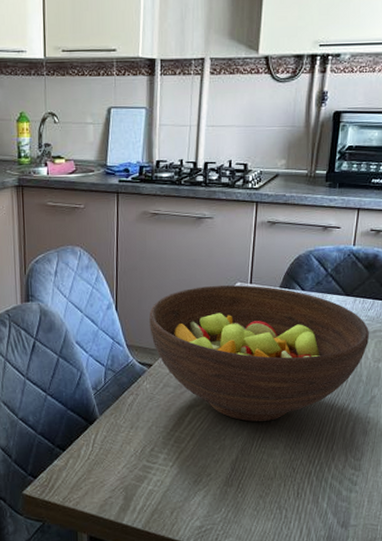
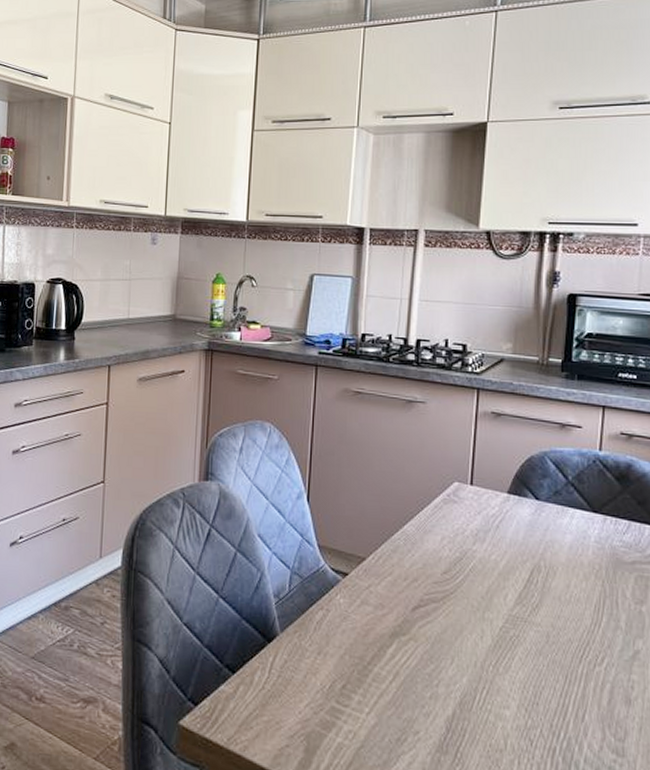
fruit bowl: present [149,285,369,422] -> none [346,482,626,668]

